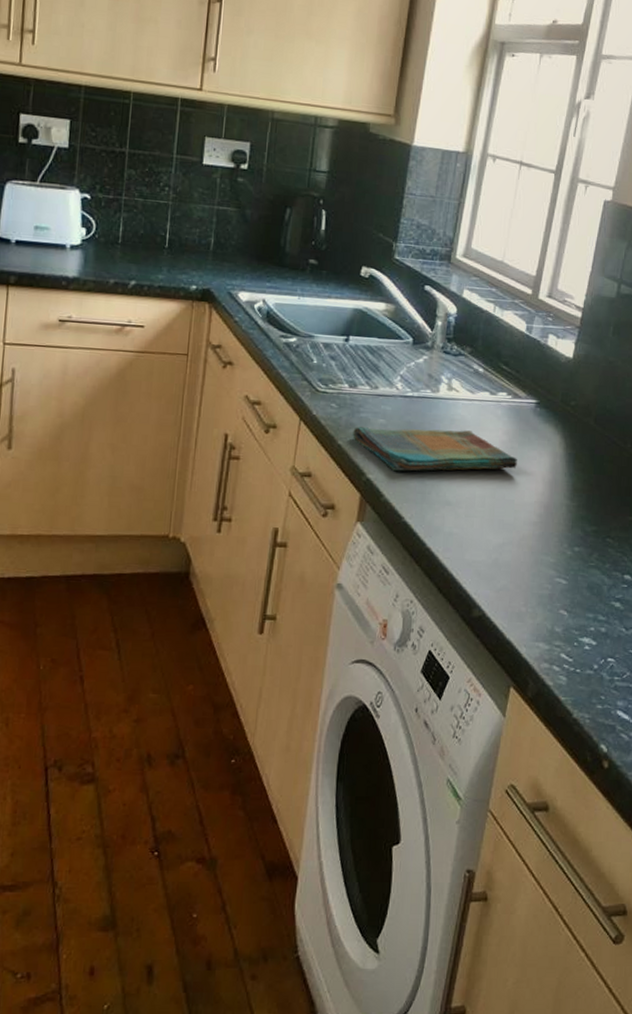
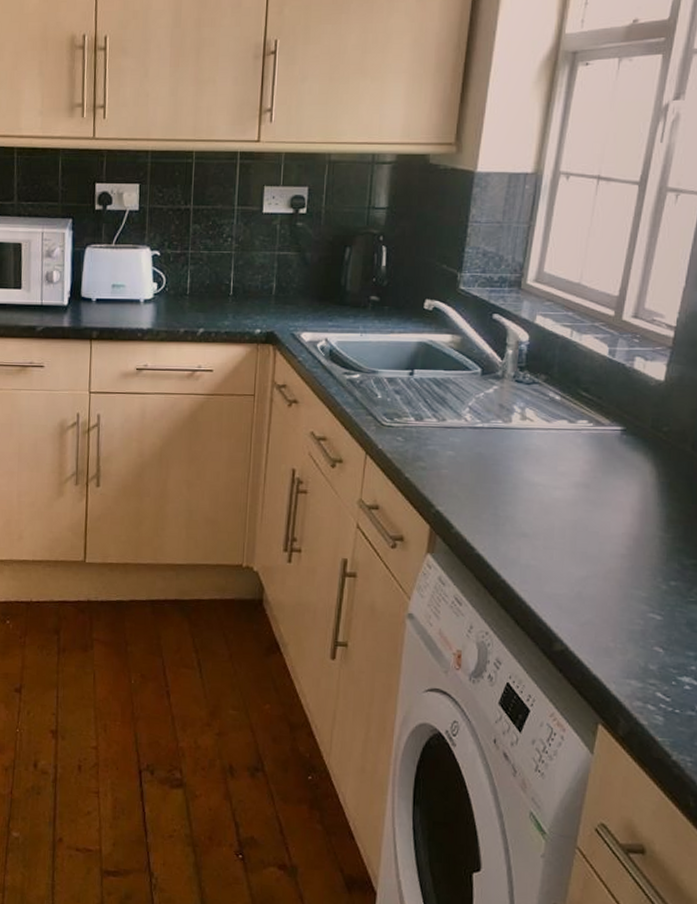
dish towel: present [353,426,518,472] -> none [420,458,602,503]

